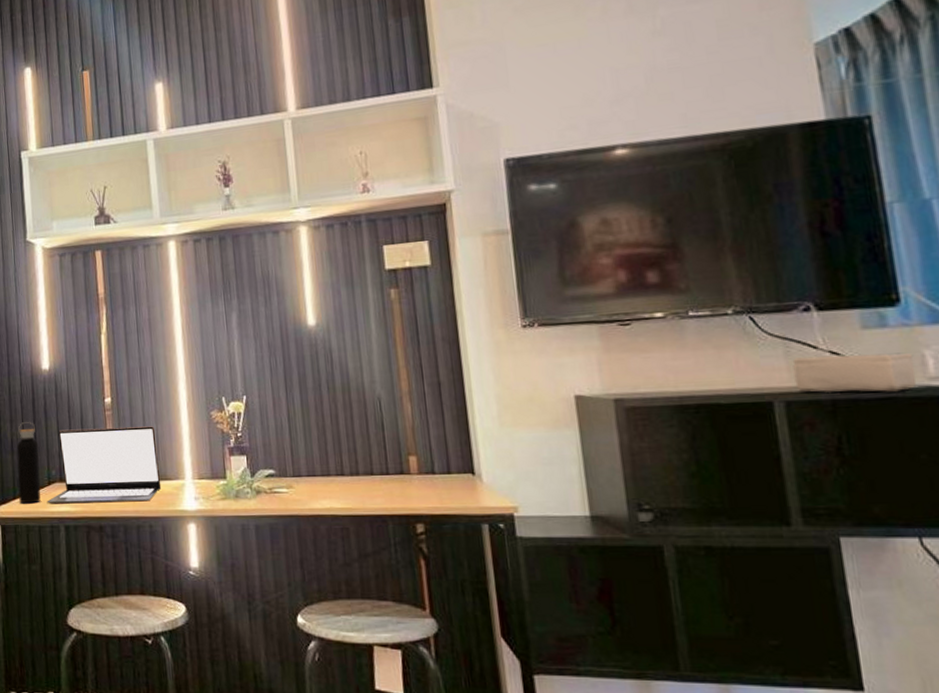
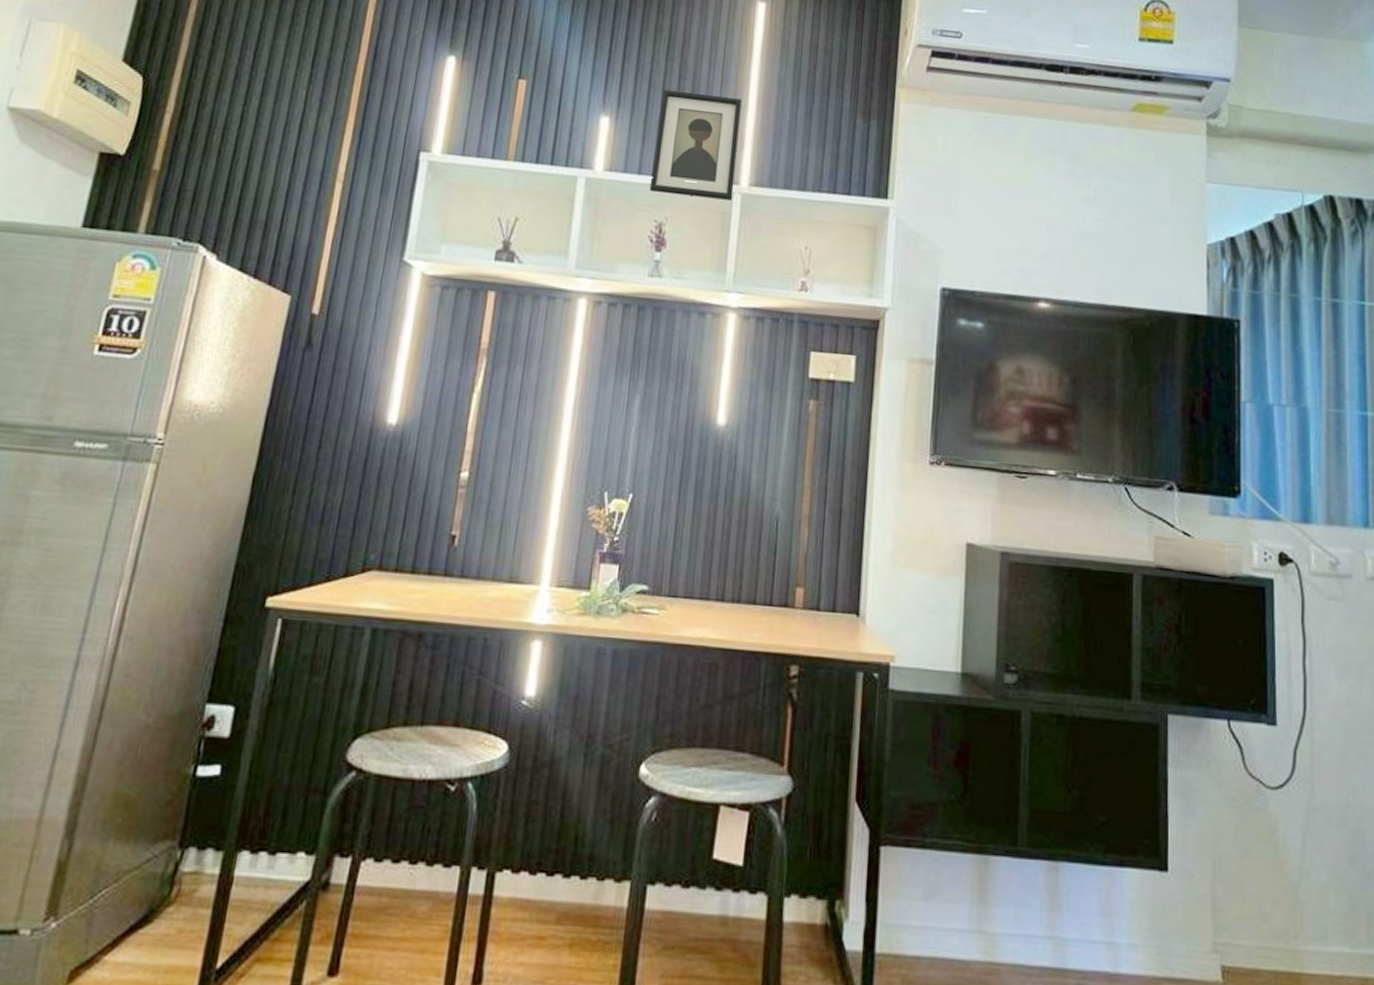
water bottle: present [16,422,41,504] -> none [316,487,361,595]
laptop: present [46,426,162,504] -> none [354,503,516,608]
picture frame: none [203,34,284,138] -> present [649,89,743,201]

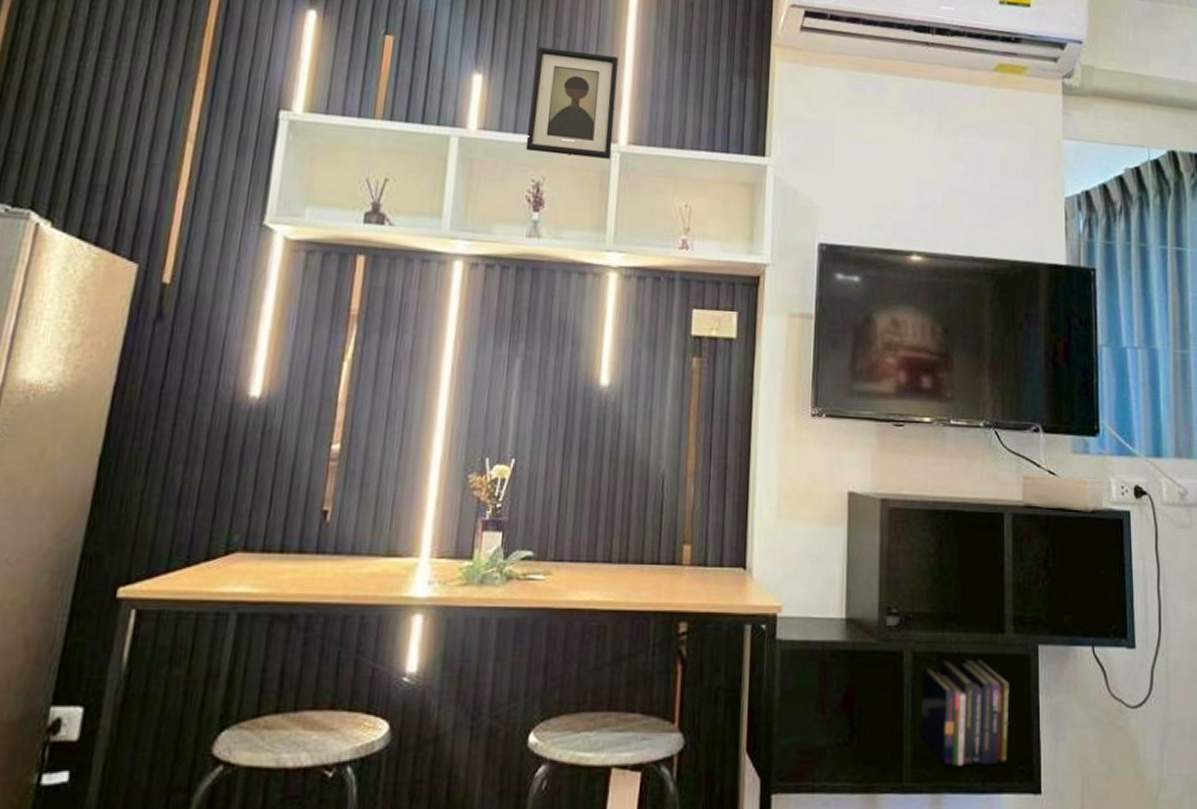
books: none [1038,721,1136,836] -> present [920,659,1010,766]

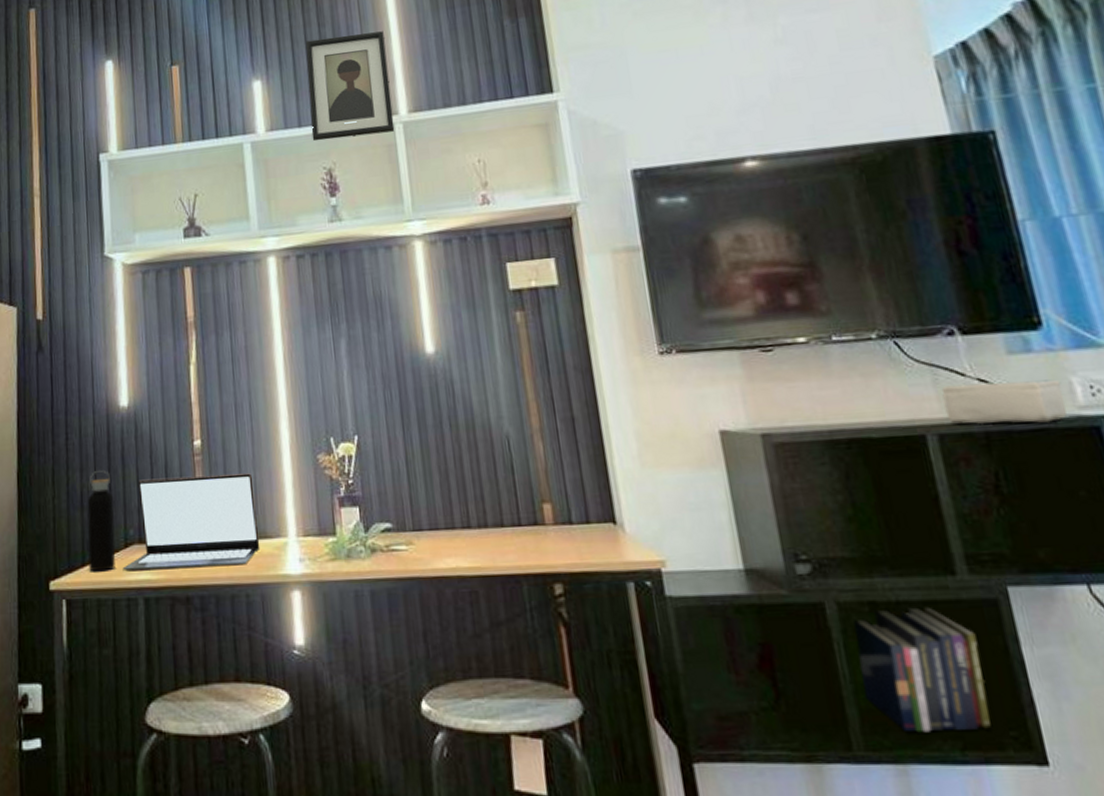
water bottle: none [174,465,222,580] -> present [87,470,116,572]
laptop: none [216,480,393,584] -> present [122,473,261,572]

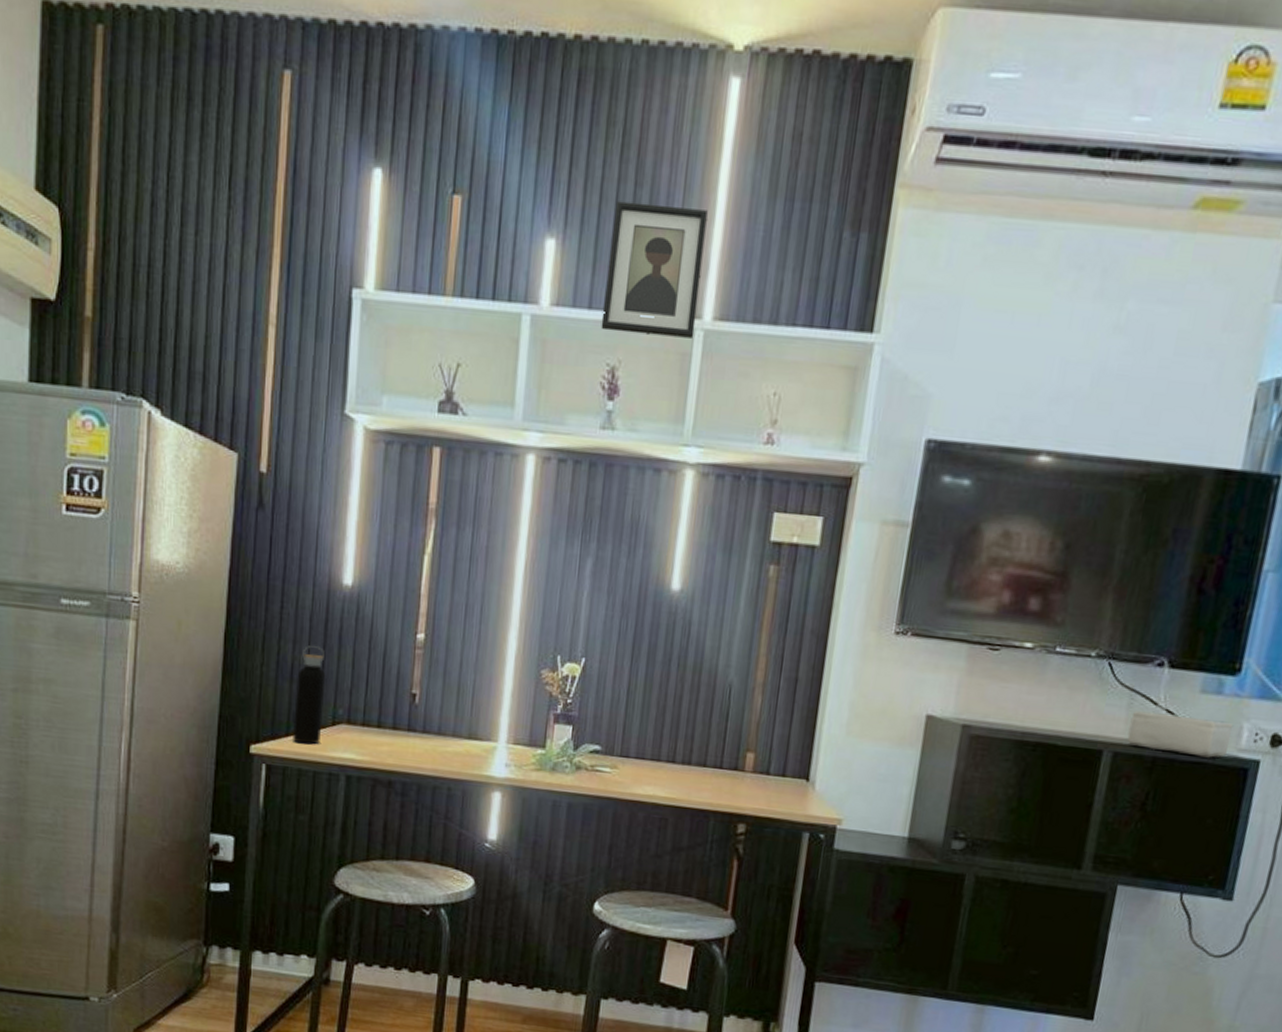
laptop: present [122,473,261,572] -> none [327,662,473,761]
books: present [853,606,992,733] -> none [972,886,1078,989]

